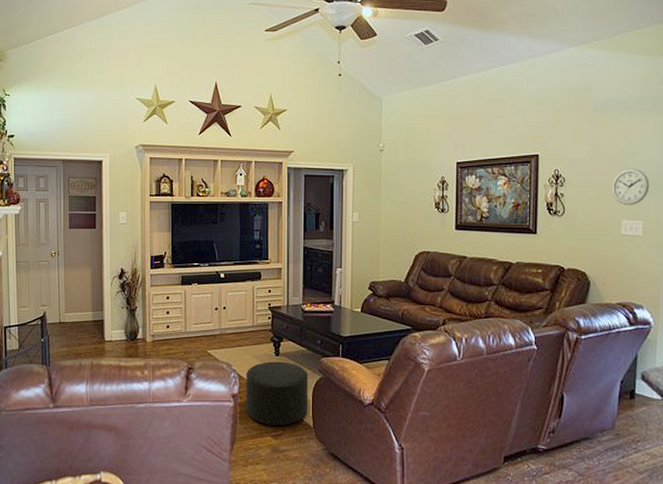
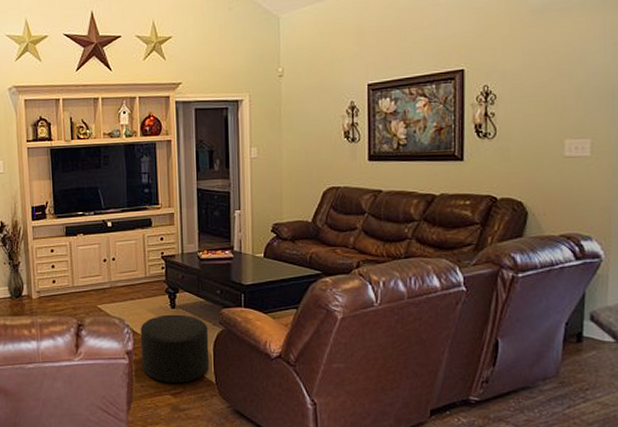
wall clock: present [612,168,650,205] -> none [552,78,599,122]

